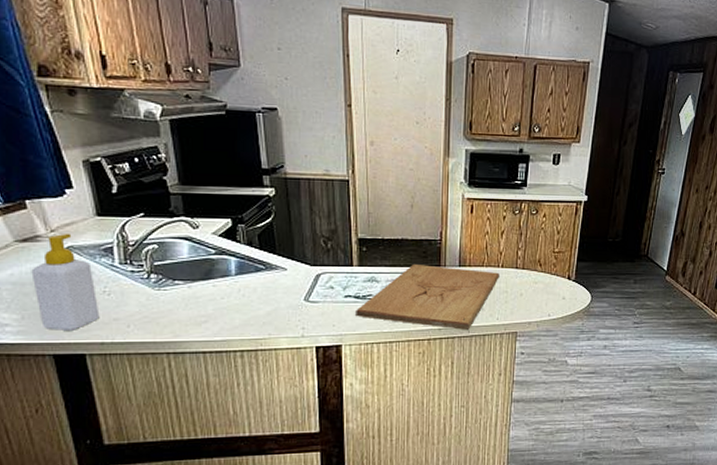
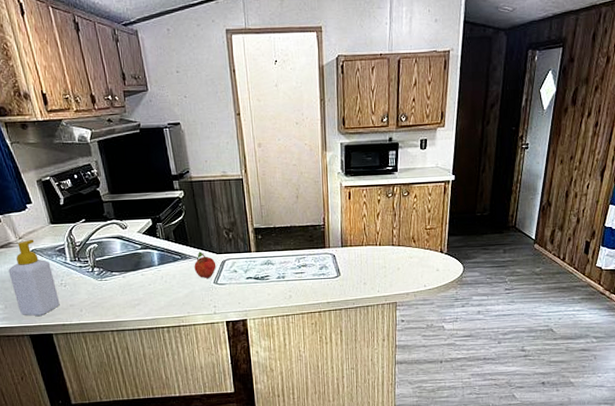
fruit: none [281,262,309,294] -> present [194,252,216,278]
cutting board: present [356,263,499,331] -> none [256,247,378,303]

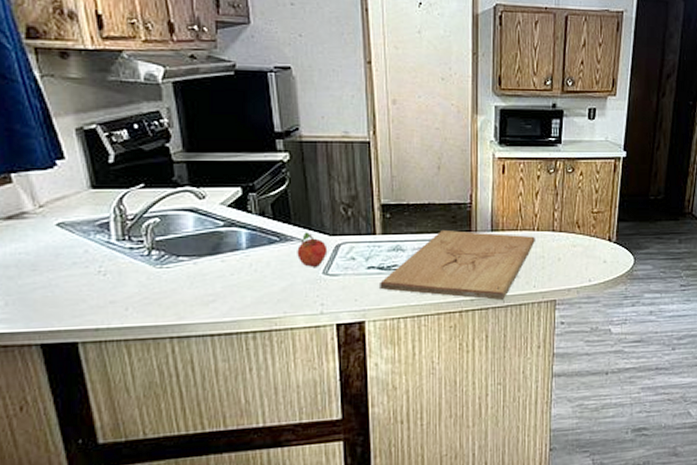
soap bottle: present [8,239,60,316] -> none [16,208,94,317]
cutting board: none [256,247,378,303] -> present [380,229,535,301]

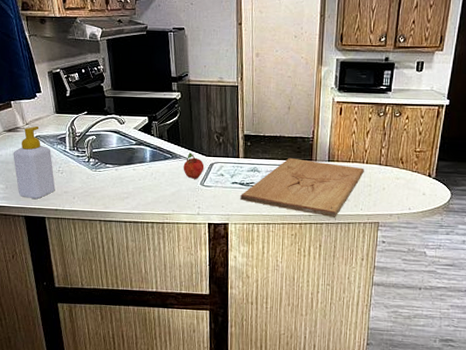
soap bottle: none [16,208,94,317] -> present [13,125,55,199]

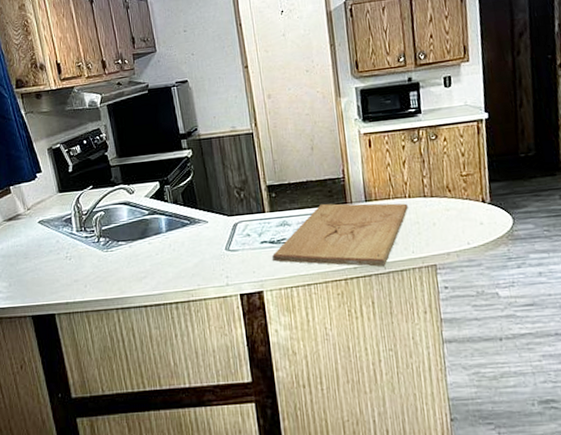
soap bottle: present [13,125,55,199] -> none [15,209,64,294]
fruit: present [183,153,204,179] -> none [204,215,228,245]

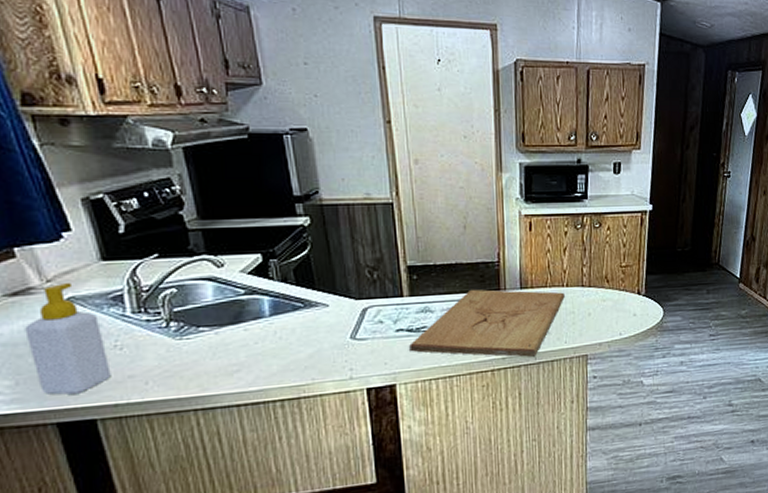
soap bottle: none [15,209,64,294] -> present [25,282,111,395]

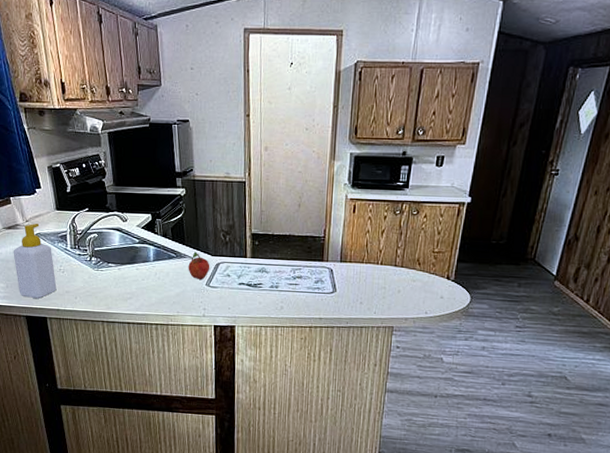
fruit: none [322,297,355,332] -> present [188,252,210,279]
cutting board: present [409,289,565,358] -> none [248,257,378,322]

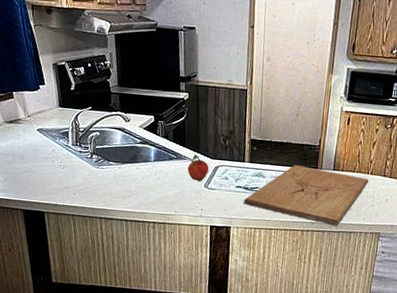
soap bottle: present [13,223,57,299] -> none [13,118,56,193]
cutting board: none [248,257,378,322] -> present [244,164,368,227]

